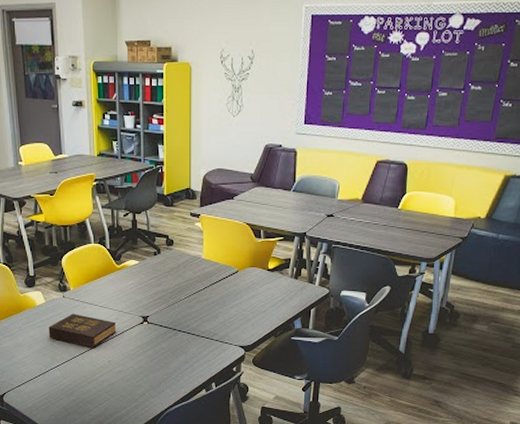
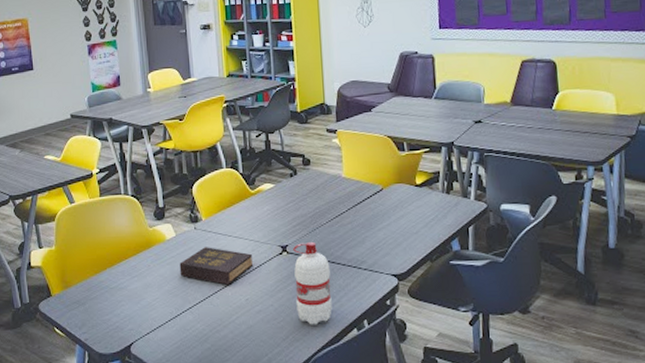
water bottle: none [153,314,185,385] -> present [293,241,332,325]

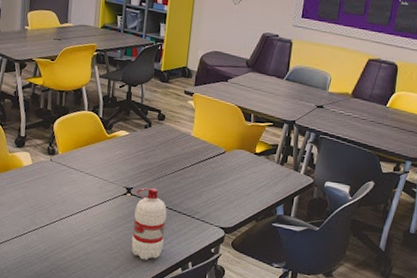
hardback book: present [179,247,252,285] -> none [31,178,99,214]

